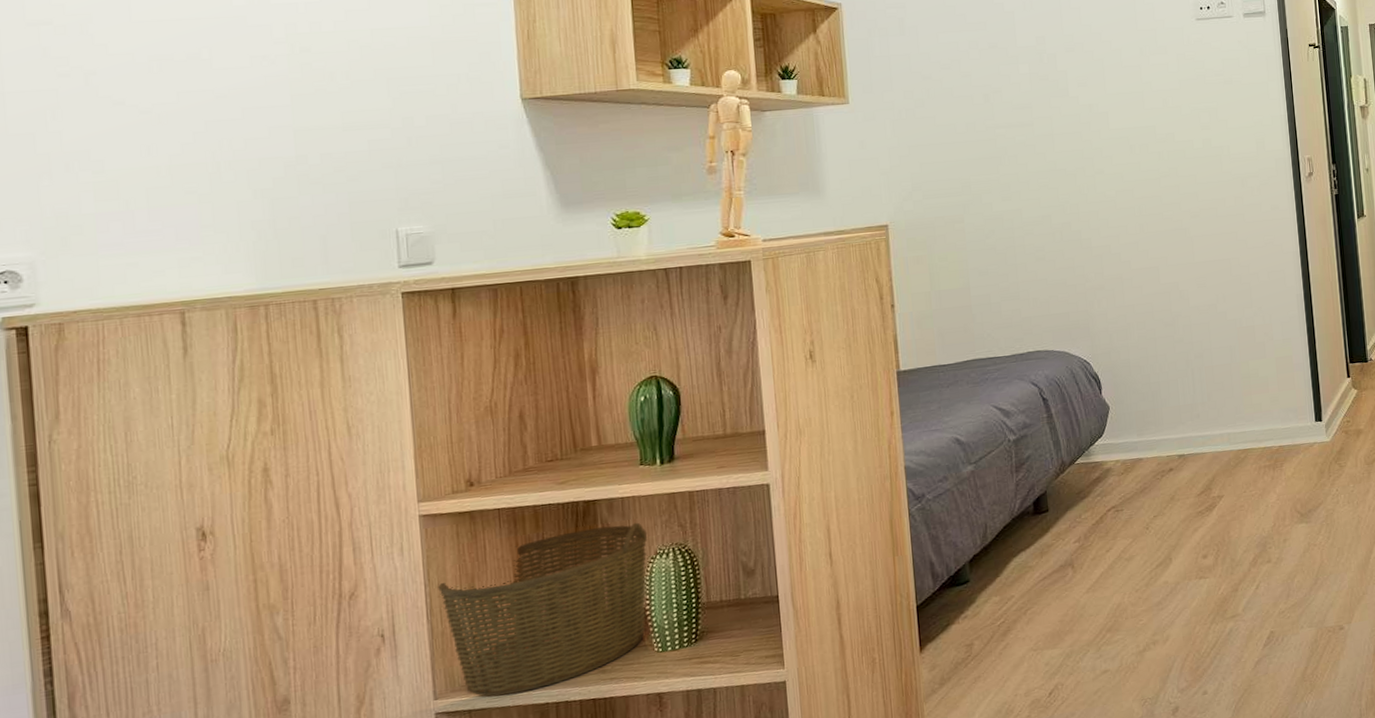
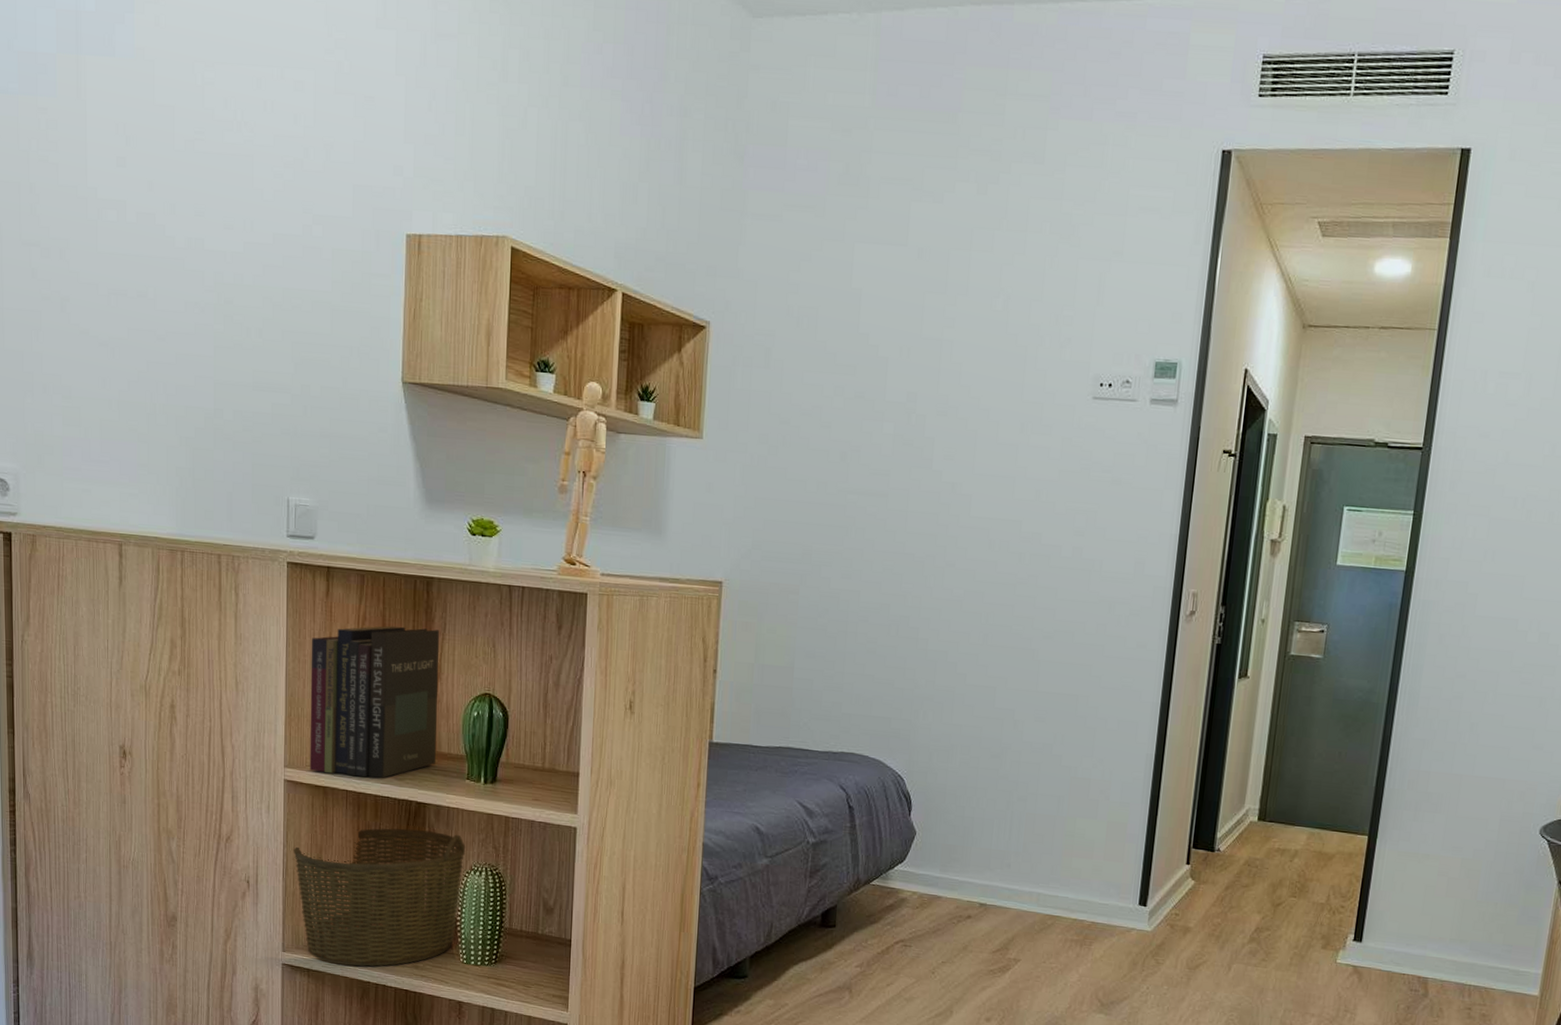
books: none [439,326,602,499] -> present [309,625,440,778]

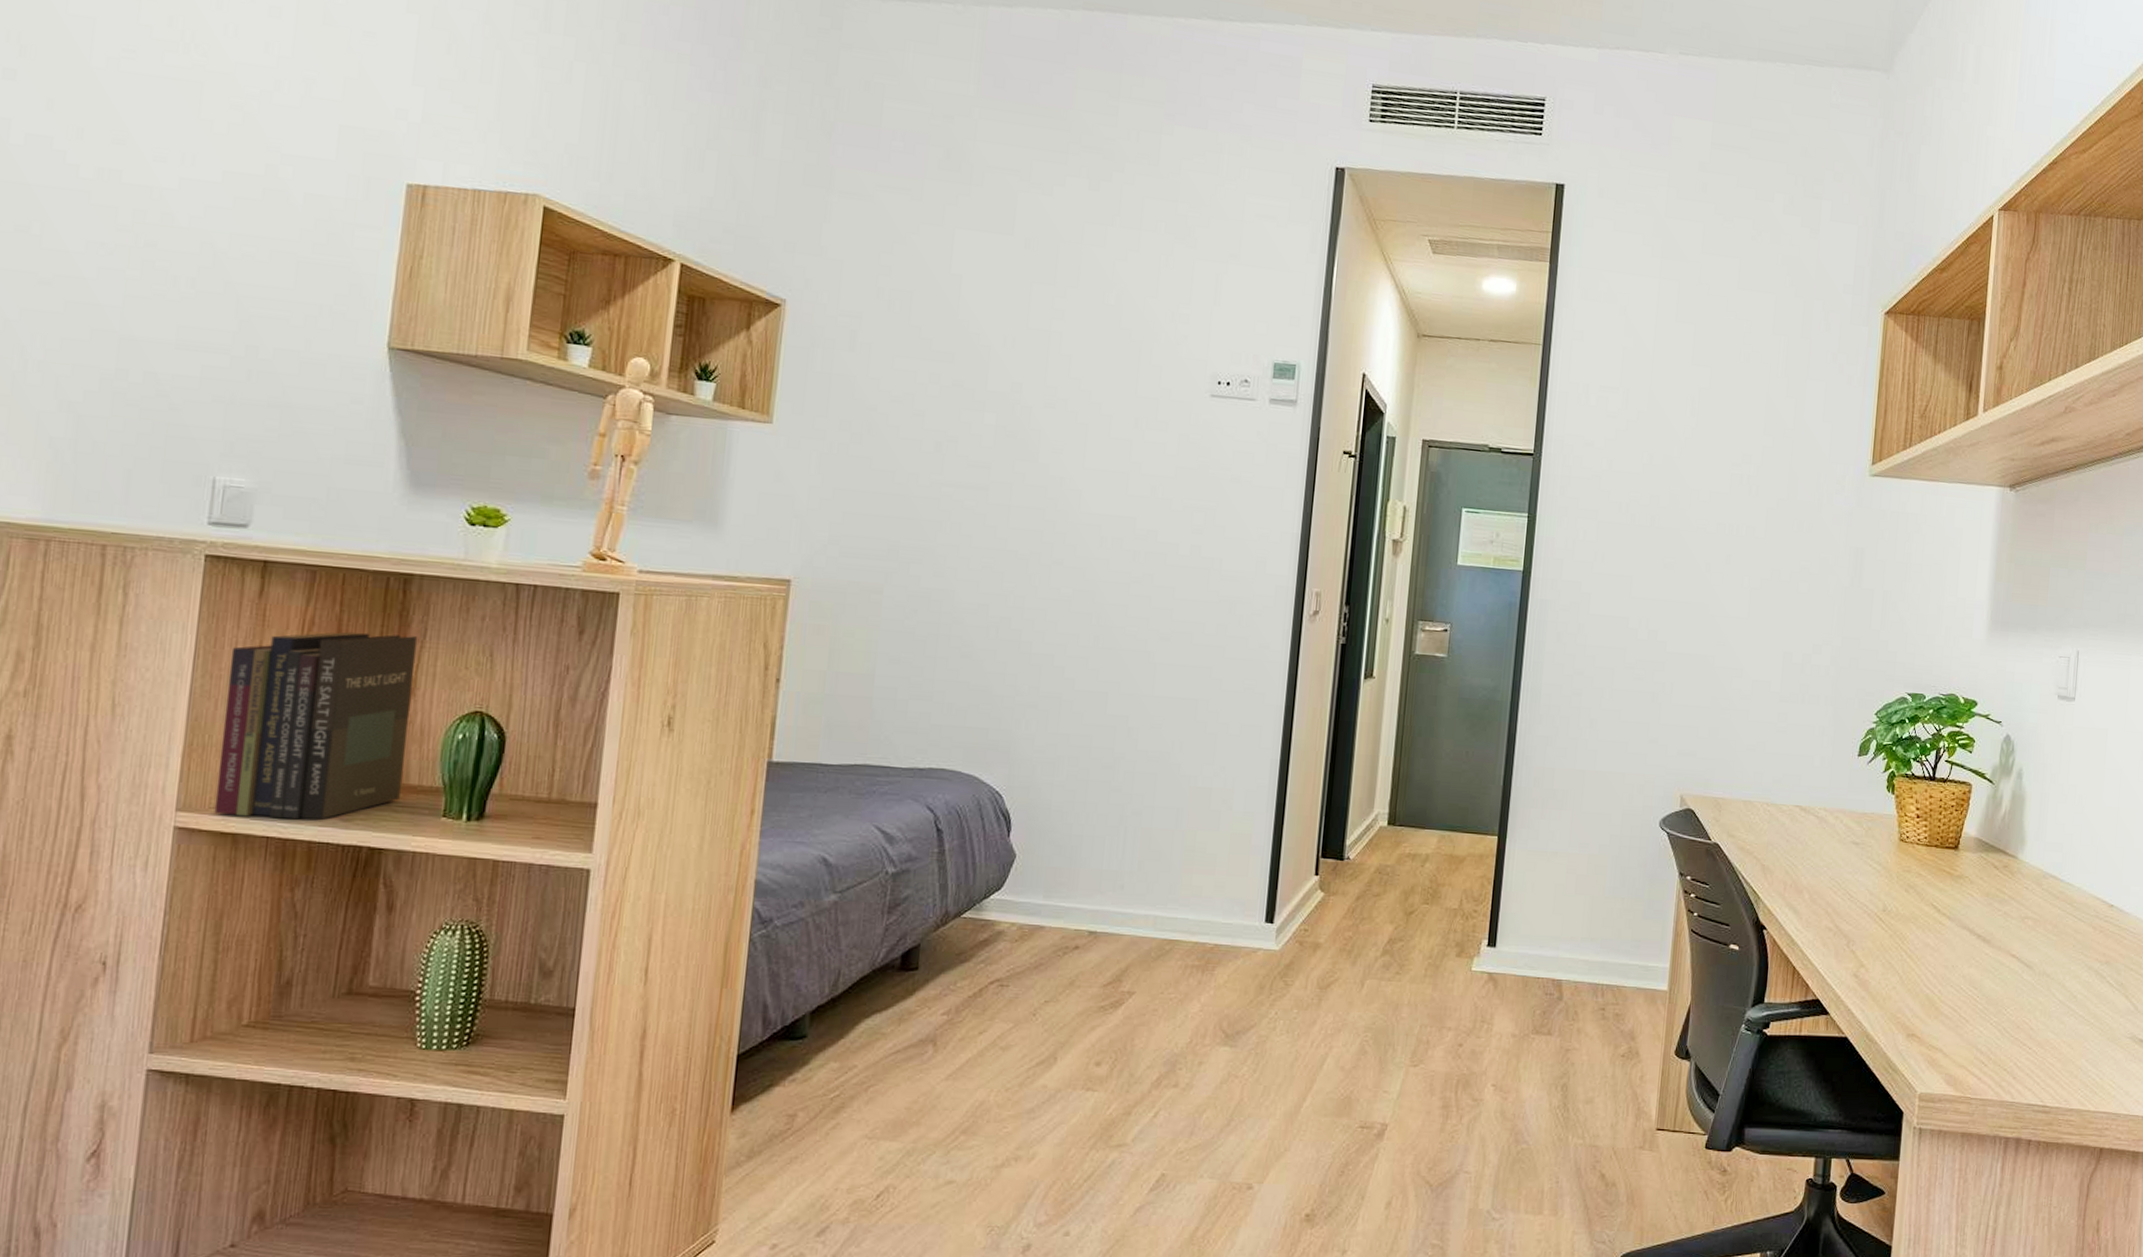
basket: present [293,828,466,967] -> none [179,882,436,1065]

